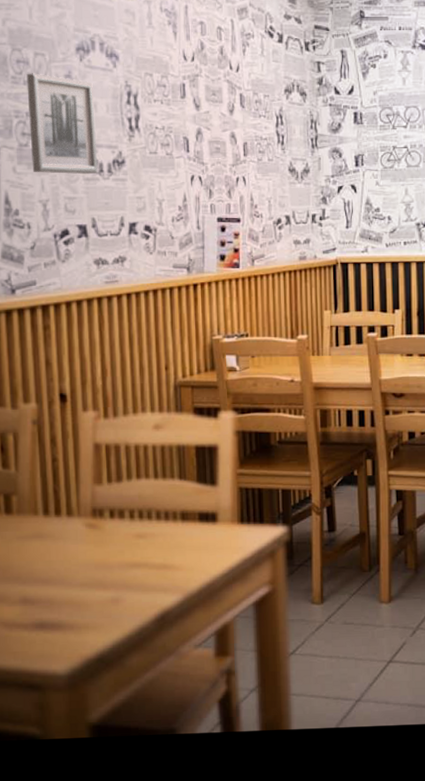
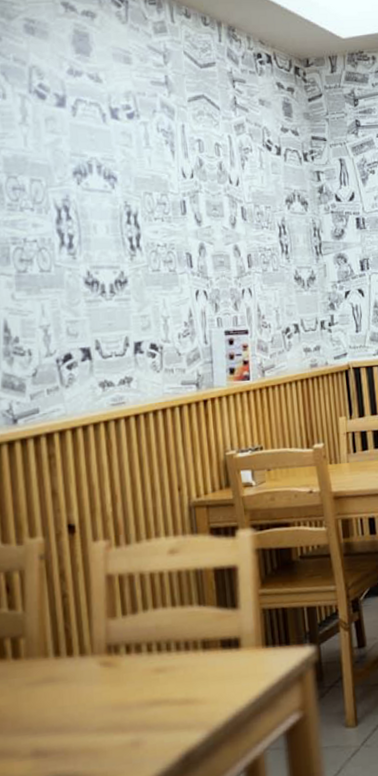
wall art: present [26,73,98,174] -> none [23,199,100,299]

